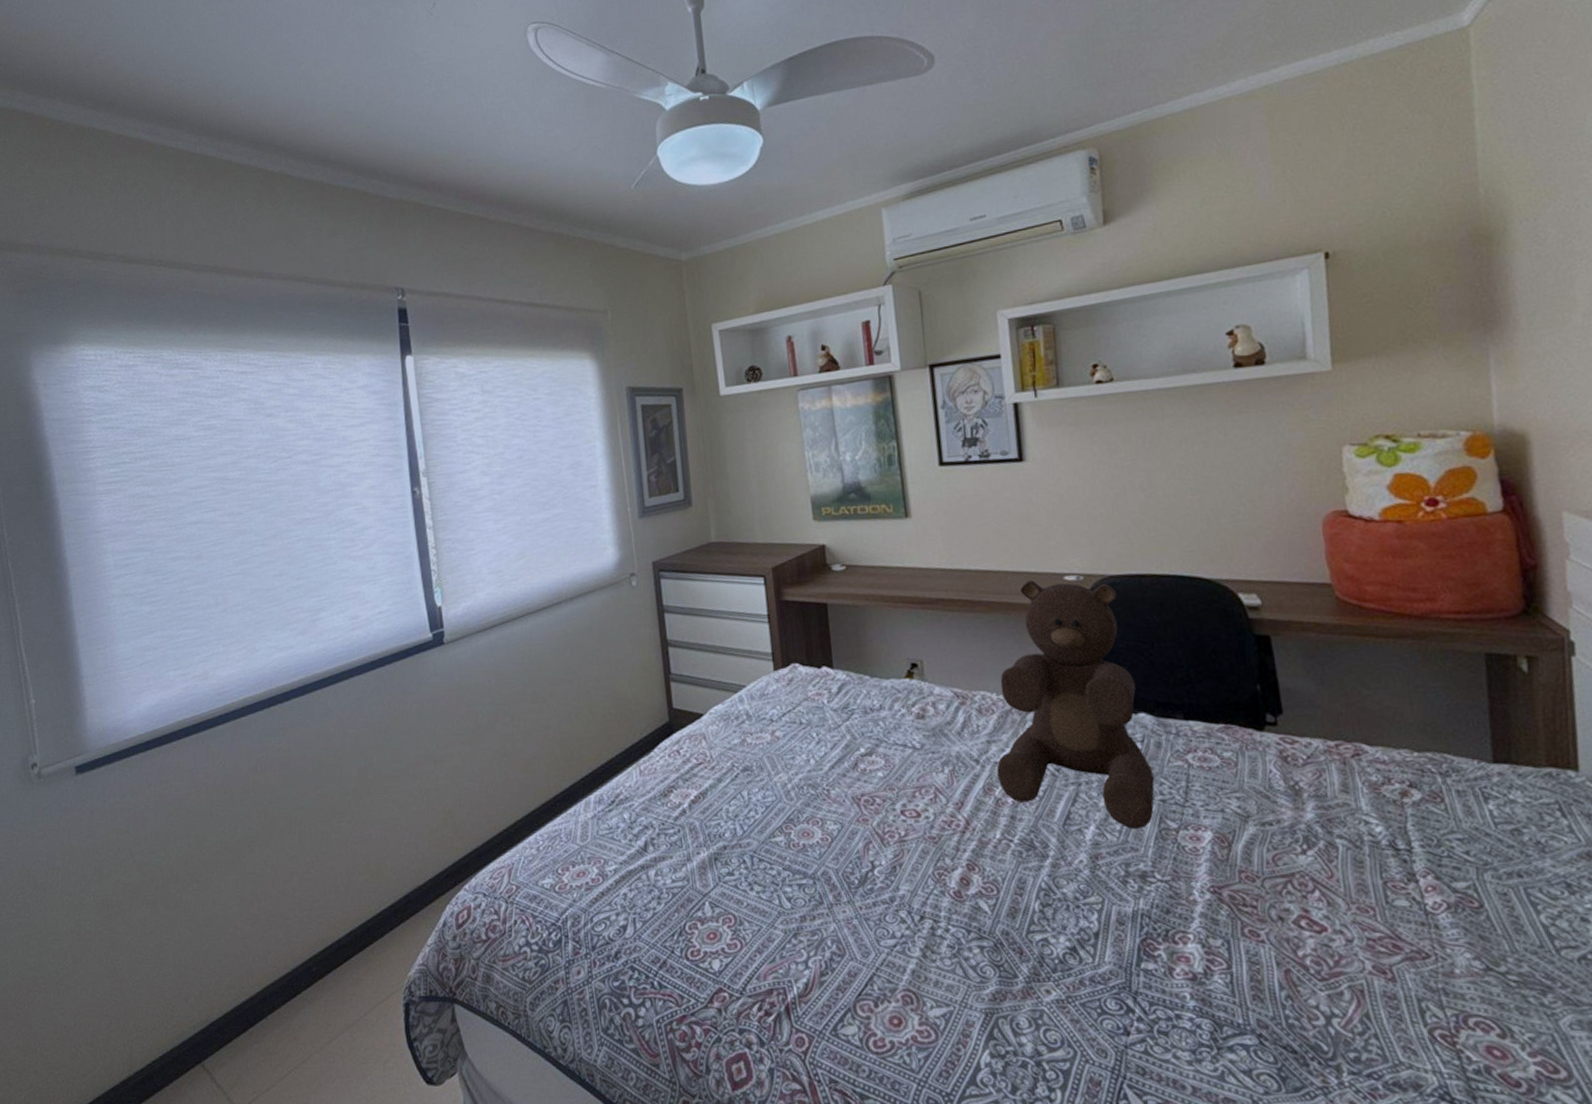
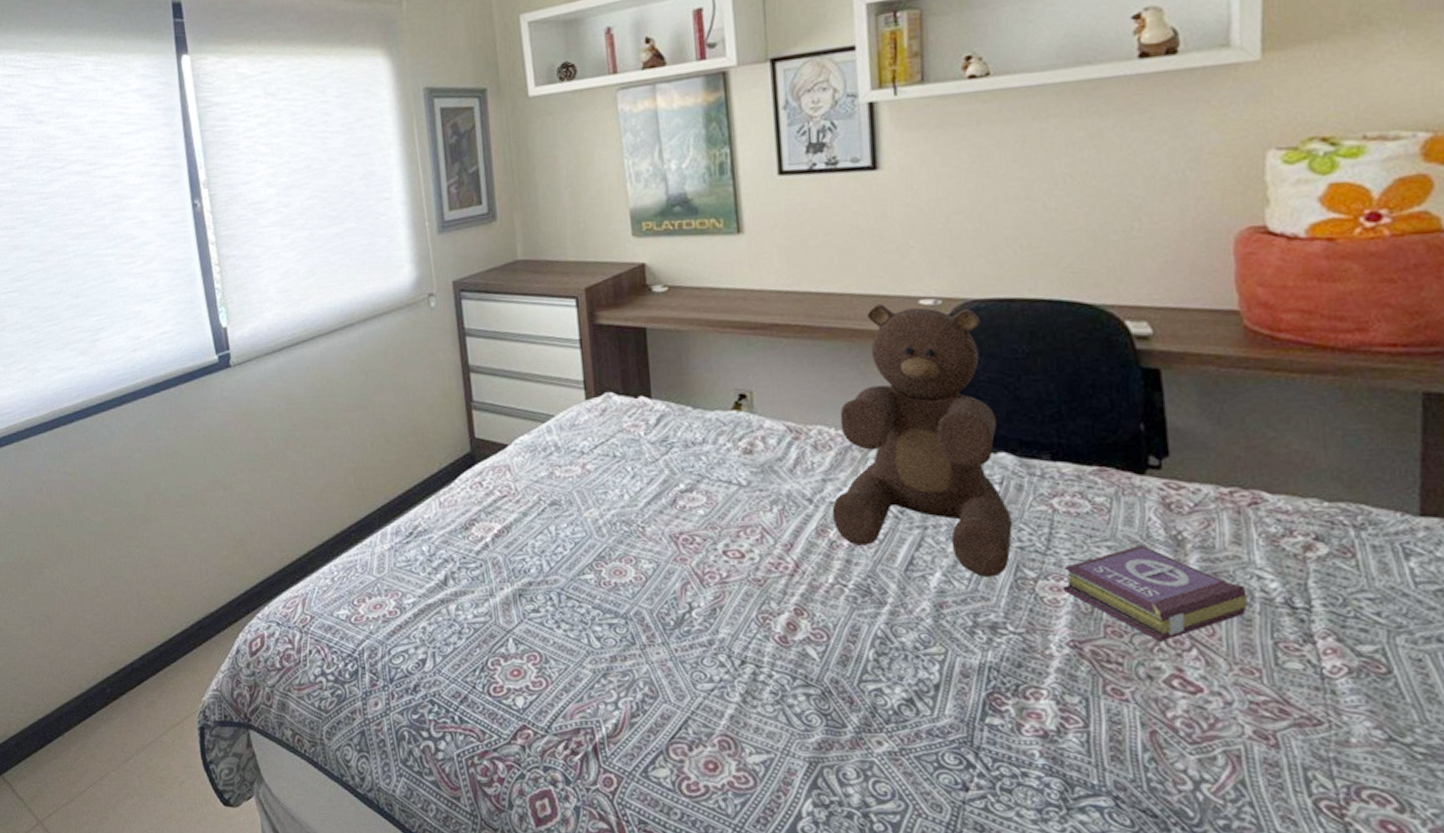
book: none [1201,795,1359,885] -> present [1064,544,1247,641]

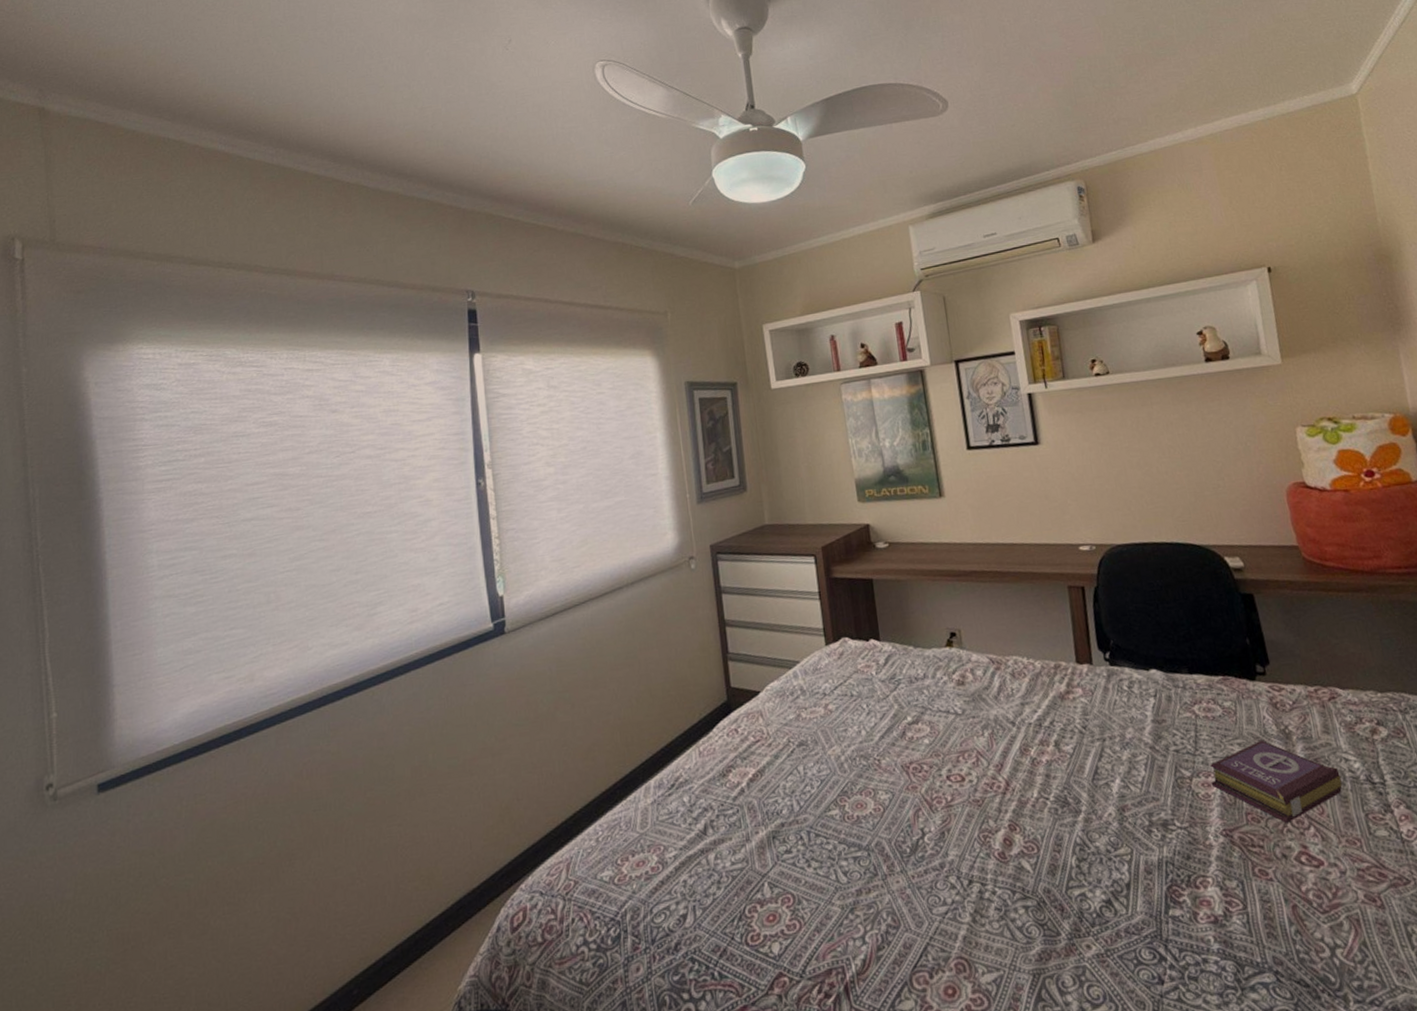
teddy bear: present [832,304,1012,577] -> none [1029,551,1169,780]

